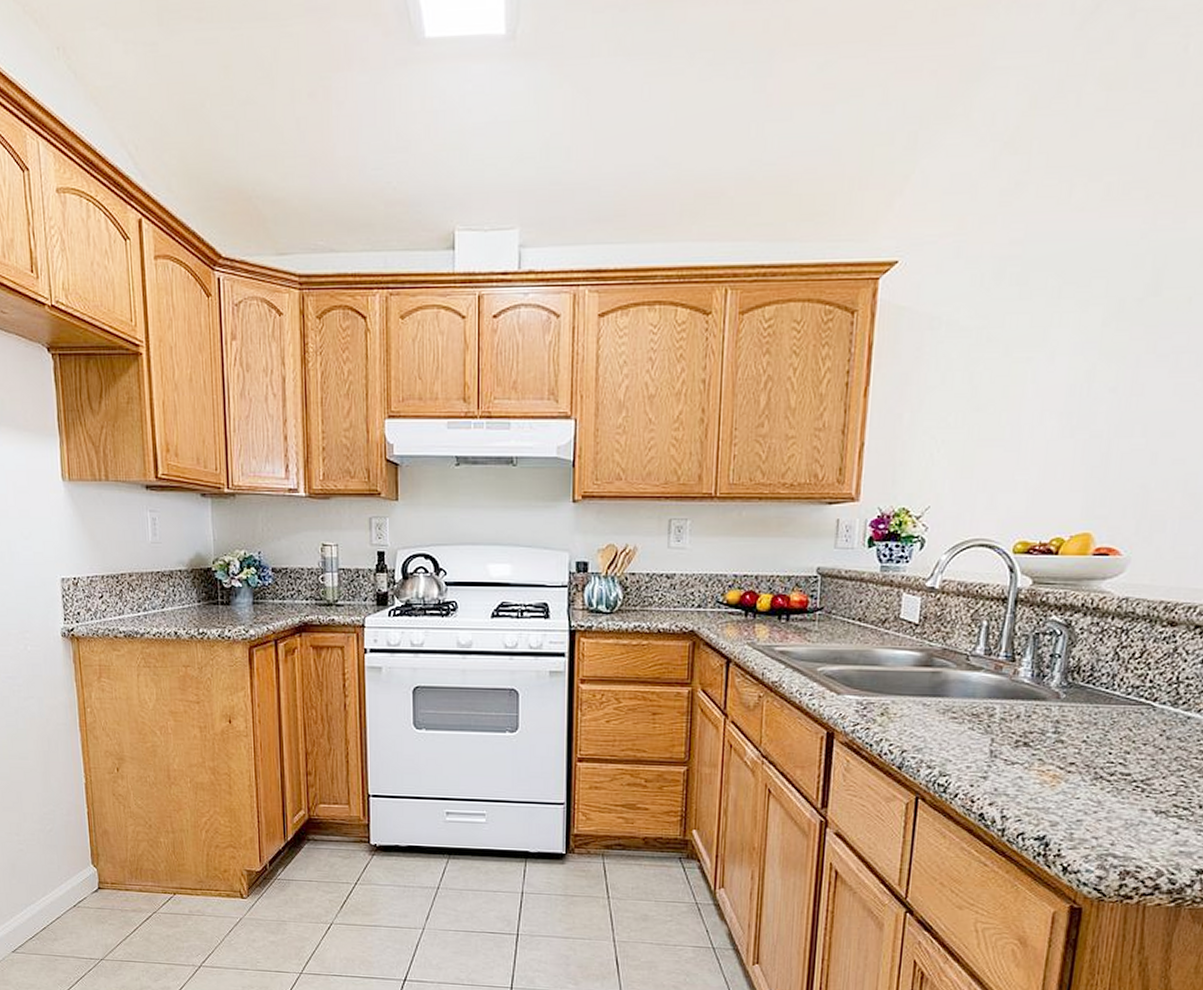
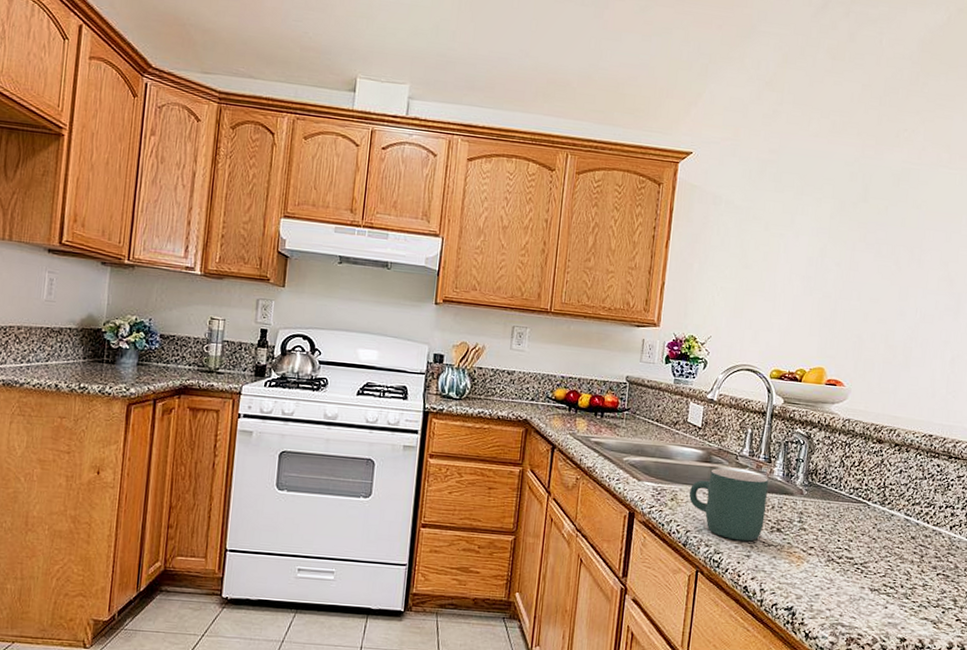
mug: none [904,673,1013,760] -> present [689,468,769,542]

